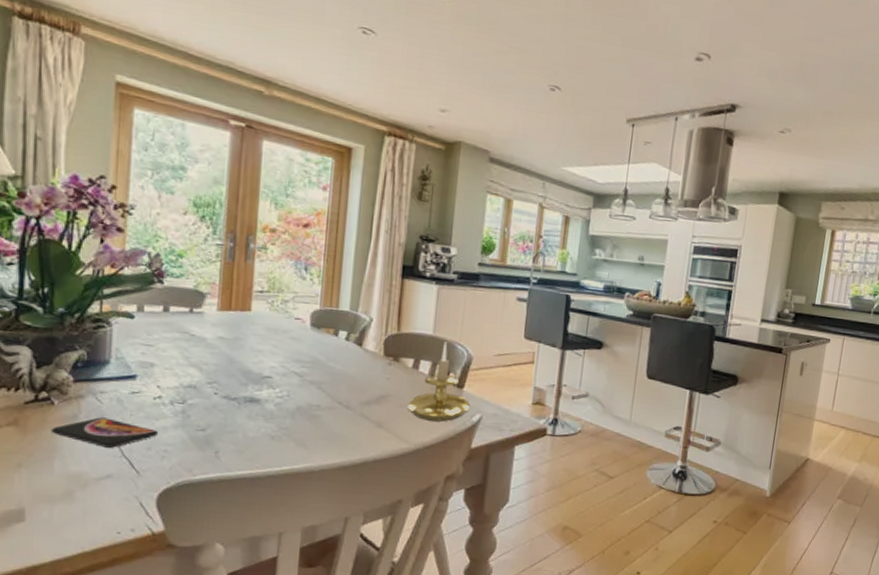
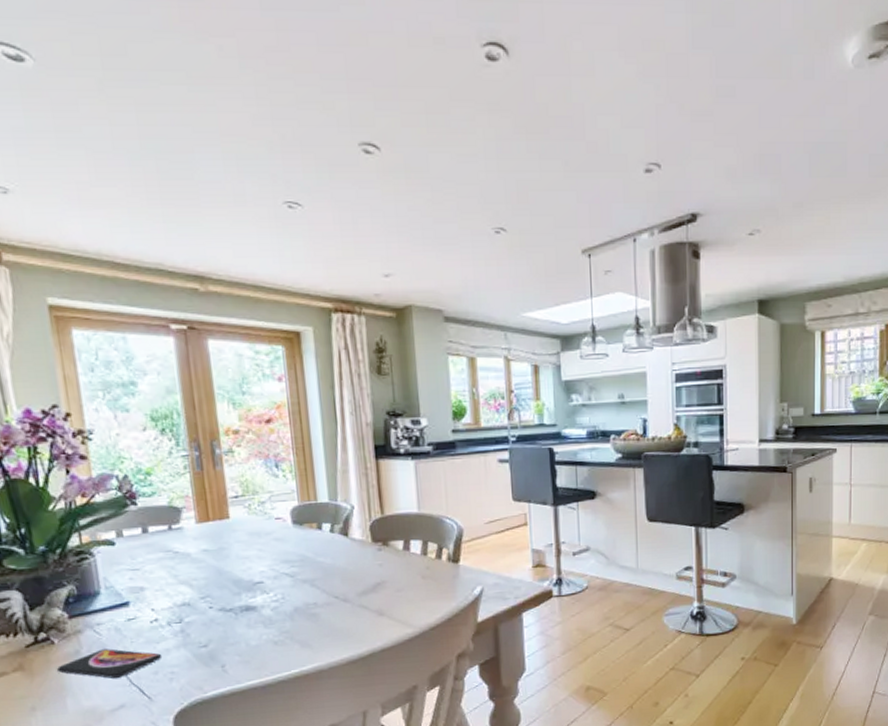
candle holder: present [407,342,470,422] -> none [405,517,469,601]

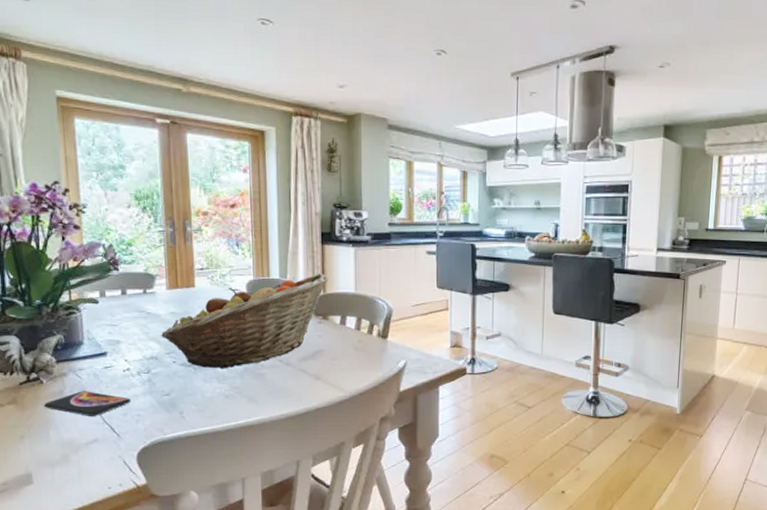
fruit basket: none [193,492,387,612] -> present [161,273,329,369]

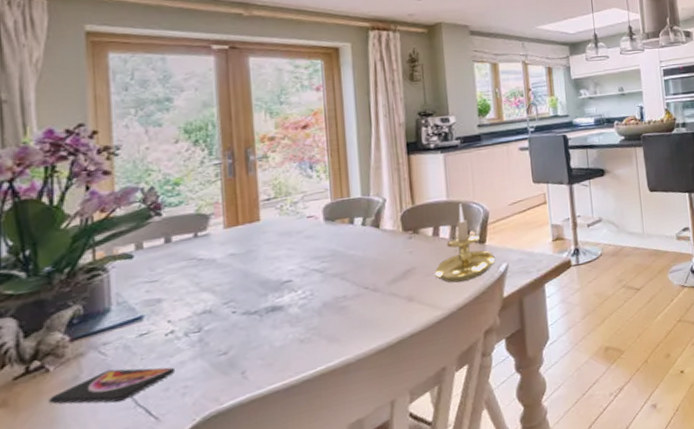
fruit basket: present [161,273,329,369] -> none [217,184,417,312]
candle holder: none [339,298,395,370] -> present [434,204,495,283]

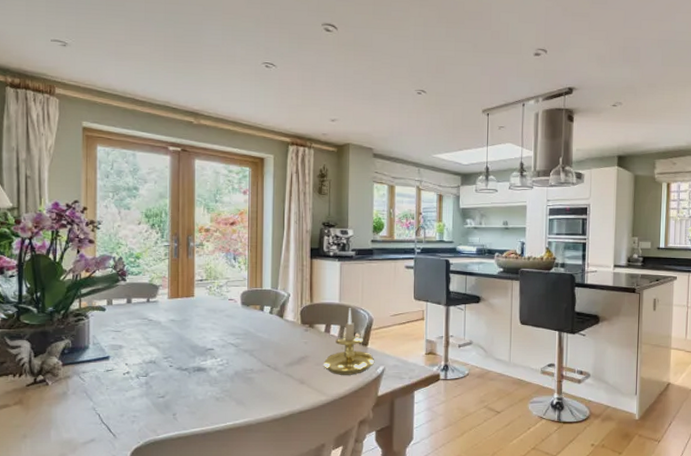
smartphone: present [47,367,176,404] -> none [47,393,129,417]

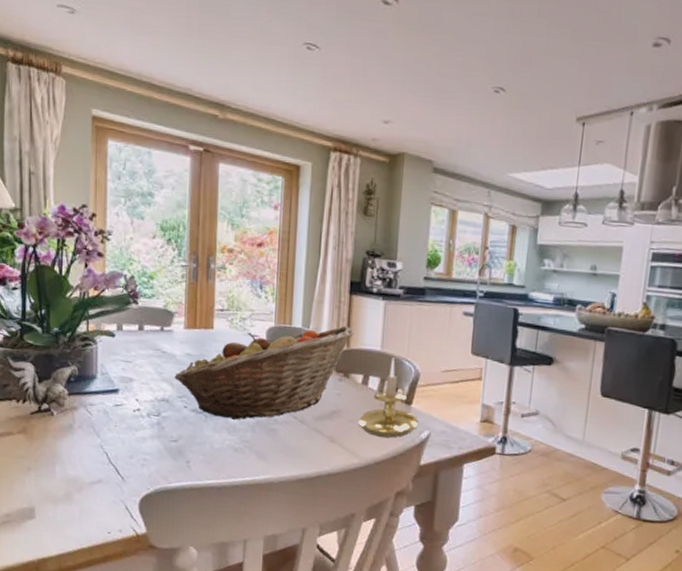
fruit basket: none [160,285,316,373] -> present [174,325,354,420]

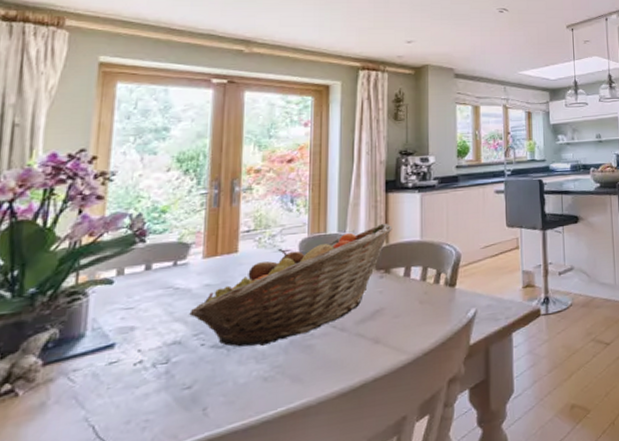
candle holder: present [357,358,418,438] -> none [402,244,464,327]

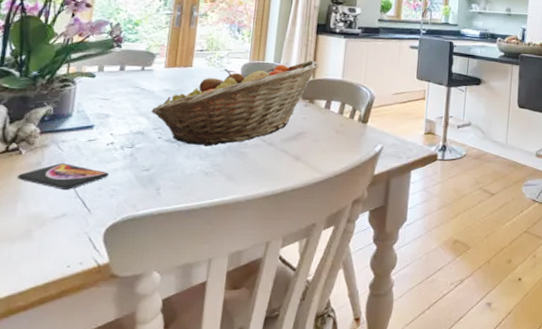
smartphone: none [12,397,139,433] -> present [16,163,110,190]

